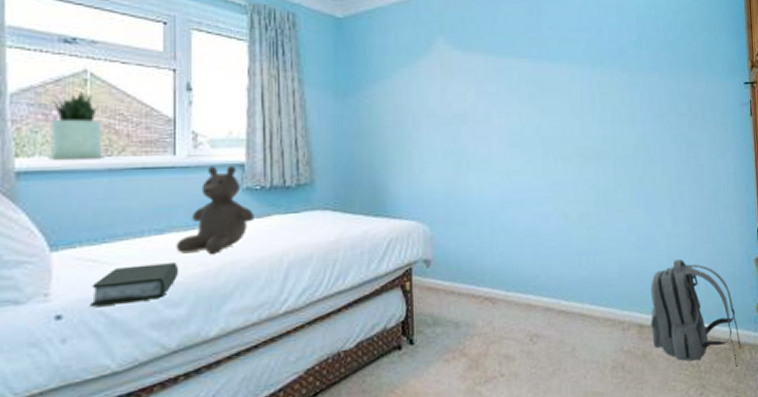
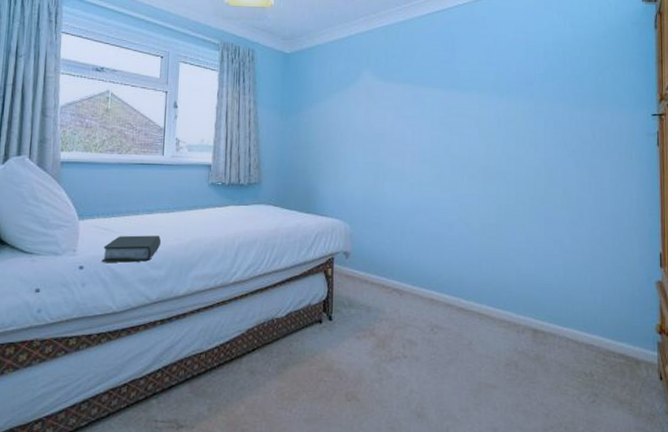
planter: present [47,92,107,161] -> none [81,106,118,156]
teddy bear: present [176,165,254,254] -> none [160,165,216,231]
backpack: present [650,259,741,367] -> none [545,274,637,382]

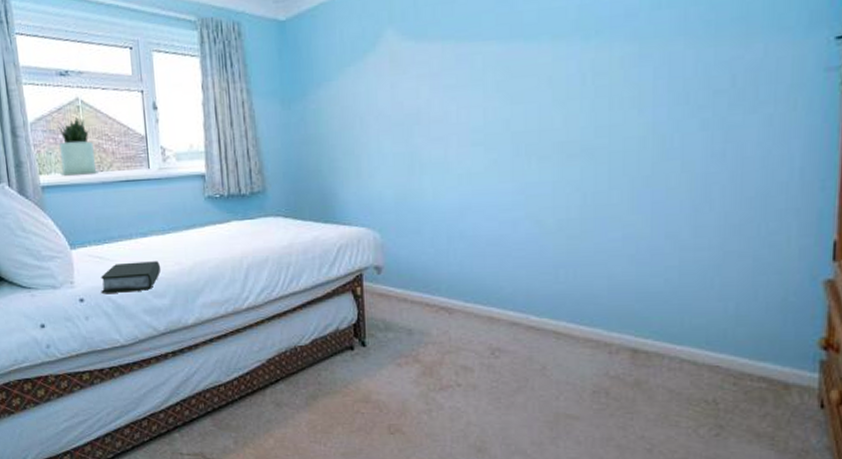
planter: none [81,106,118,156] -> present [55,117,100,177]

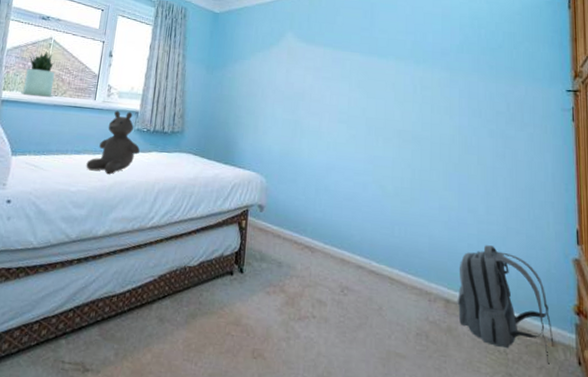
book: present [101,261,161,293] -> none [28,173,86,201]
teddy bear: none [156,176,216,254] -> present [86,110,140,174]
backpack: none [648,277,786,411] -> present [457,245,554,364]

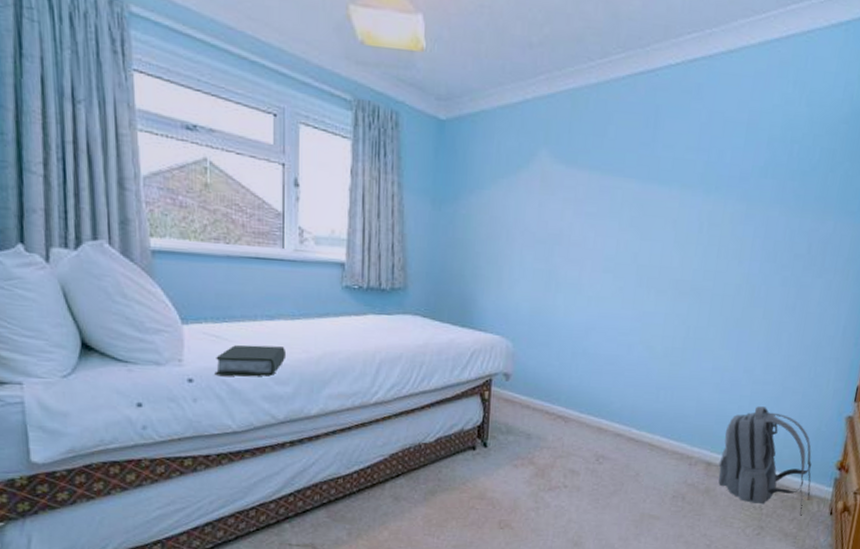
planter: present [20,51,55,98] -> none [175,179,225,247]
book: none [28,173,86,201] -> present [214,344,287,377]
teddy bear: present [86,110,140,174] -> none [284,262,352,343]

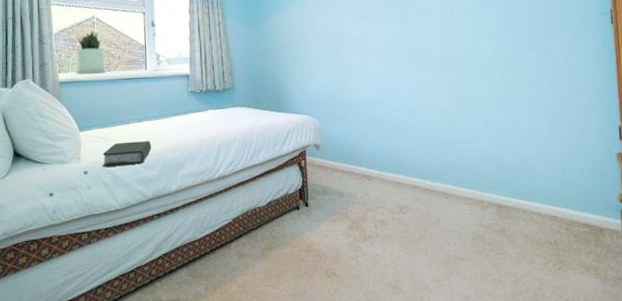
planter: none [175,179,225,247] -> present [74,30,107,75]
backpack: present [718,406,812,516] -> none [508,152,601,248]

